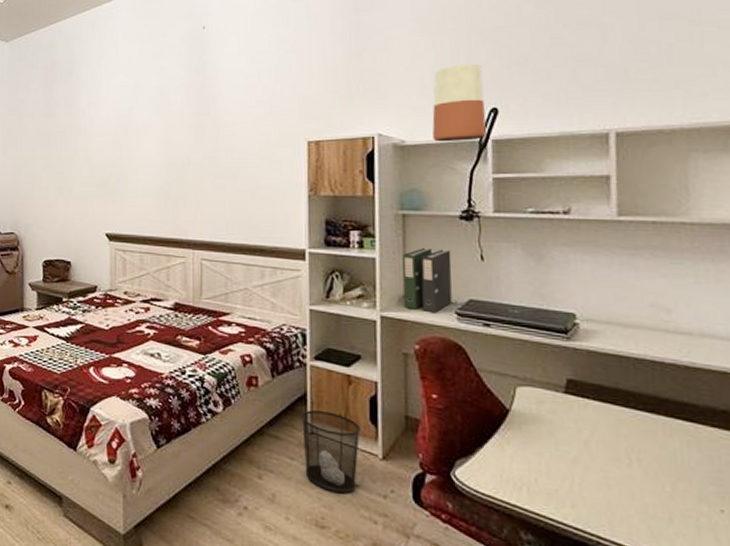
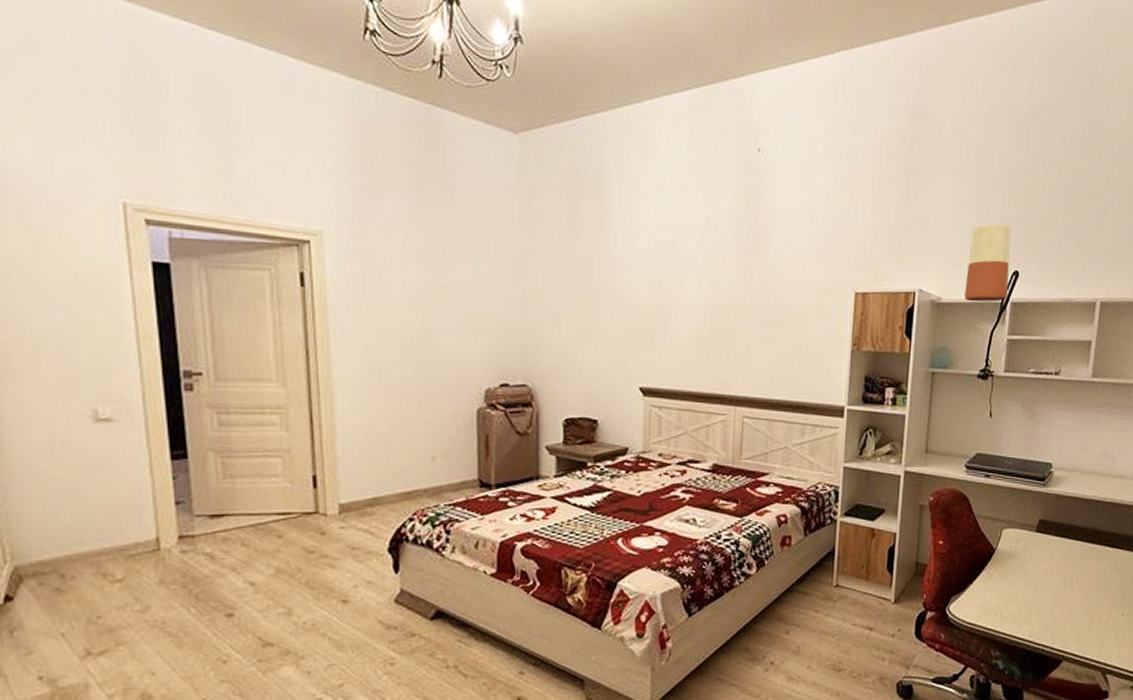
waste bin: present [300,410,361,494] -> none [828,564,879,638]
binder: present [403,248,452,313] -> none [925,405,967,467]

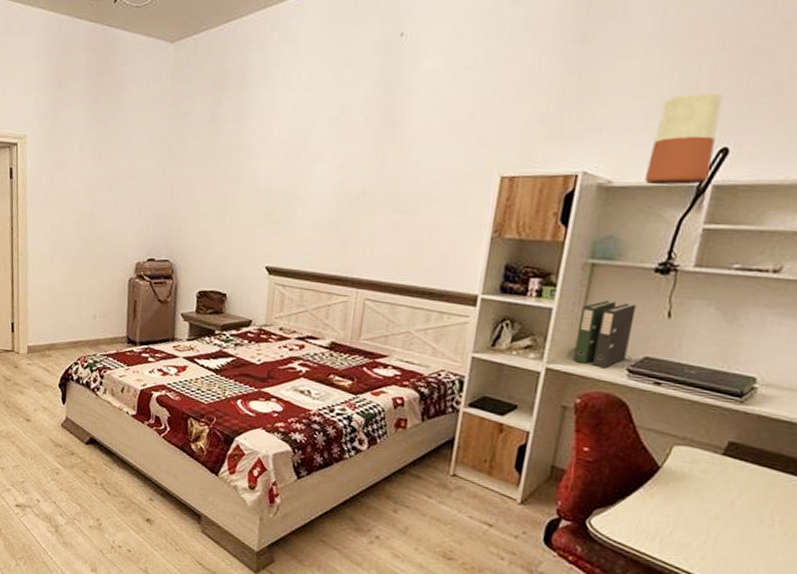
binder: none [925,405,967,467] -> present [574,301,637,369]

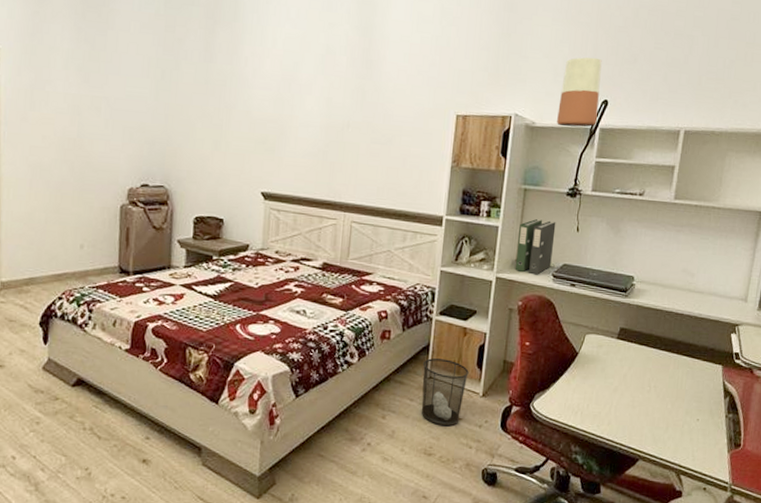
waste bin: none [441,454,504,532] -> present [421,358,469,427]

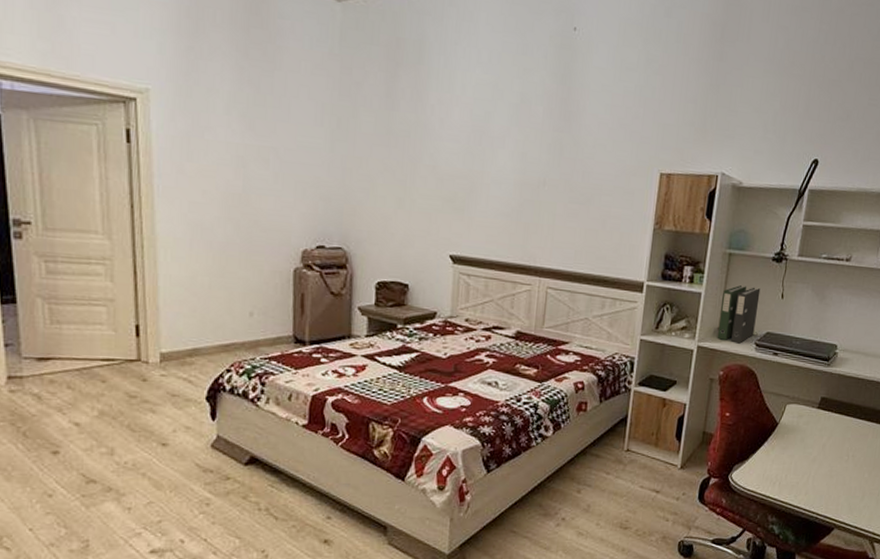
waste bin: present [421,358,469,427] -> none [617,430,667,500]
vase: present [557,57,602,128] -> none [765,112,814,189]

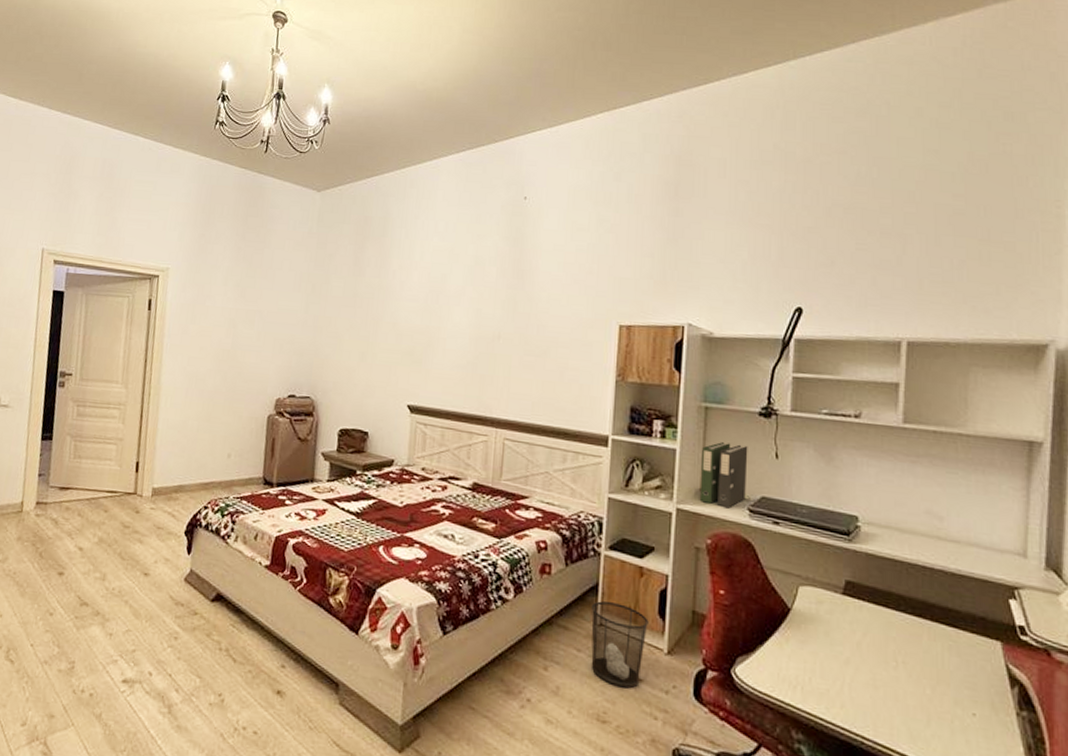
waste bin: none [617,430,667,500] -> present [591,601,649,689]

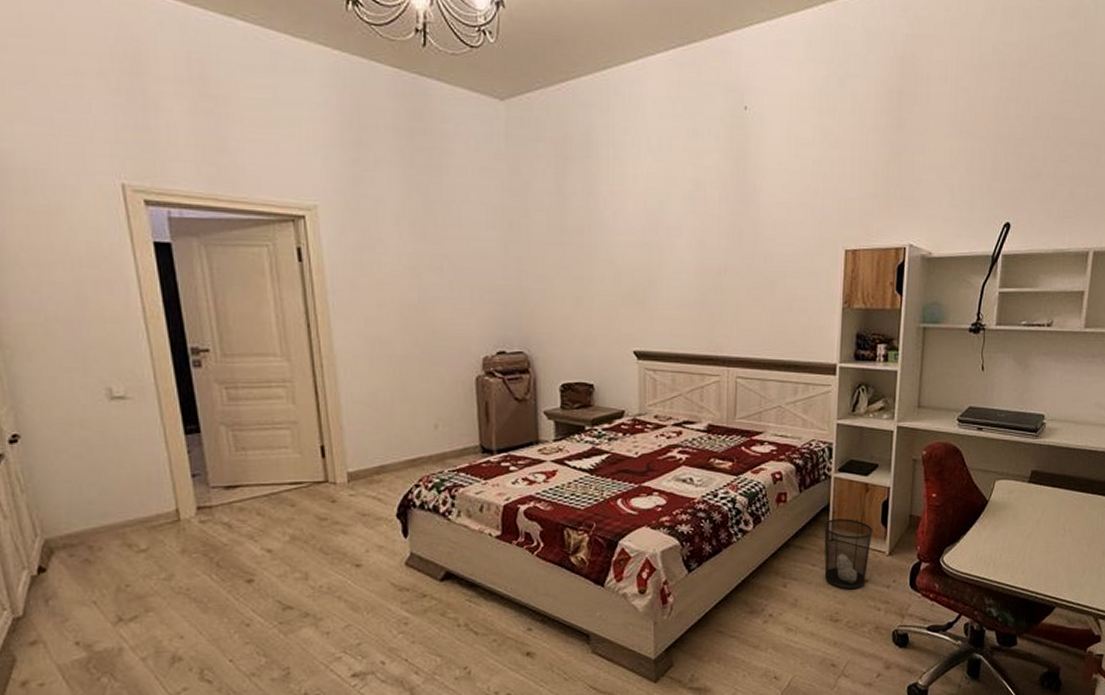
binder: present [701,442,748,509] -> none [918,360,959,421]

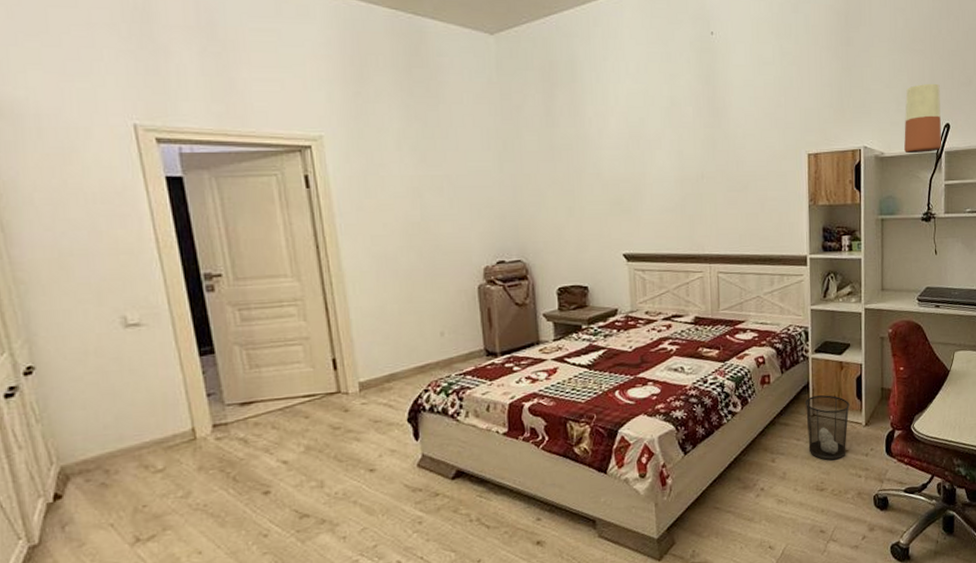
vase: none [955,175,1002,256] -> present [904,83,941,154]

